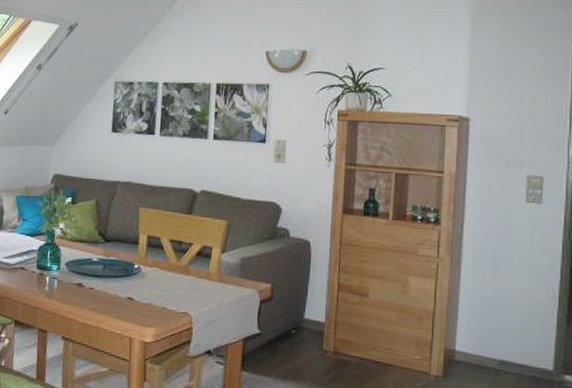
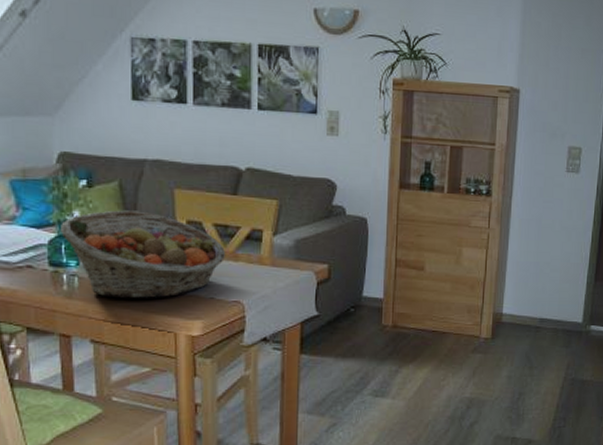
fruit basket: none [48,224,179,304] -> present [61,210,226,299]

